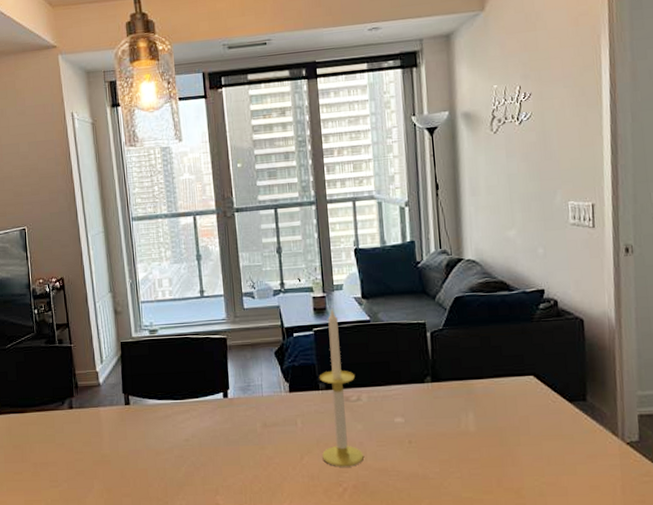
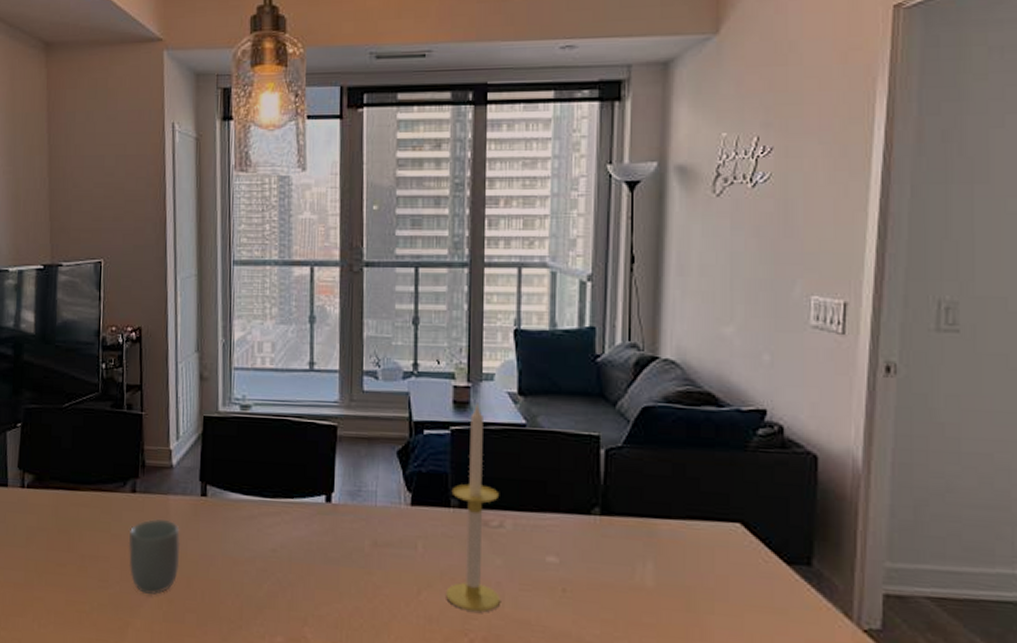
cup: none [70,427,114,487] -> present [128,519,181,594]

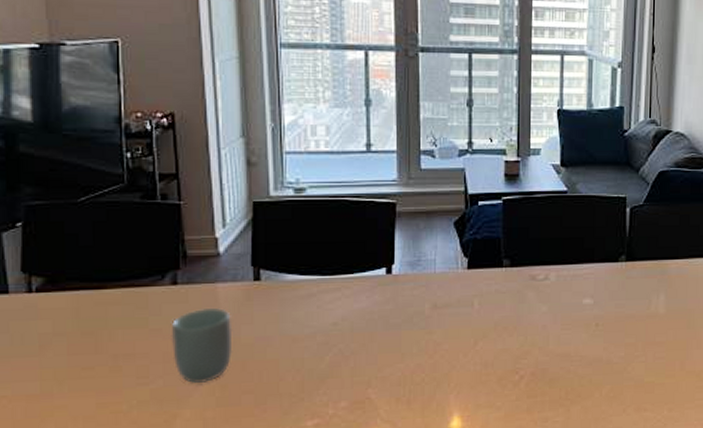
candle: present [446,403,500,612] -> none [499,175,545,353]

